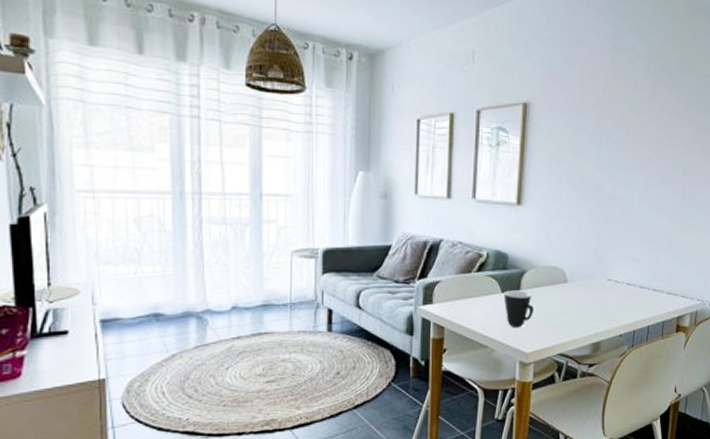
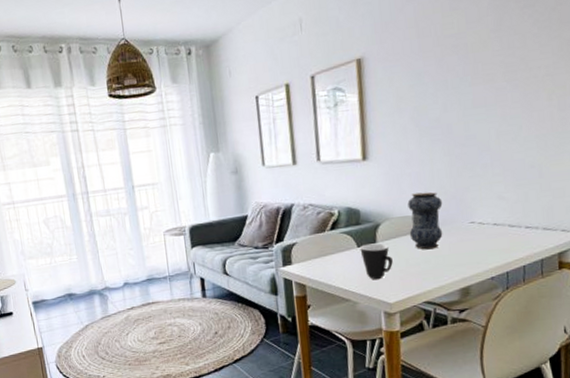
vase: none [552,245,586,302] -> present [407,192,443,250]

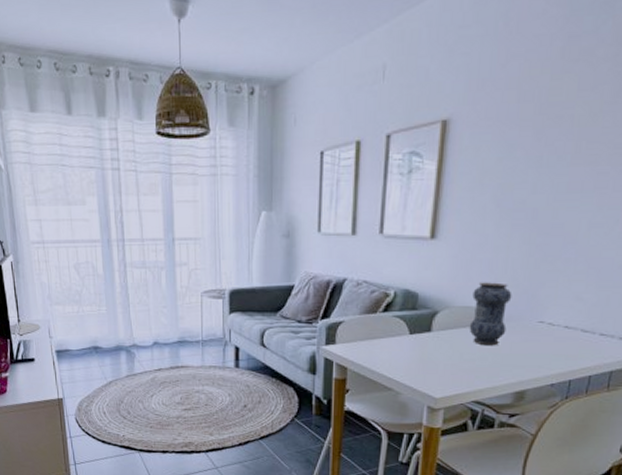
mug: present [360,243,393,280] -> none [412,332,446,372]

